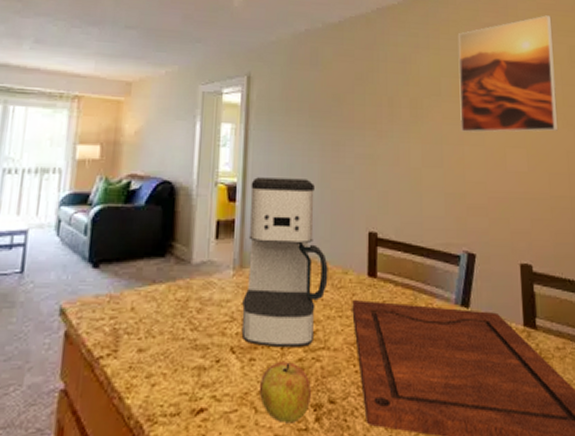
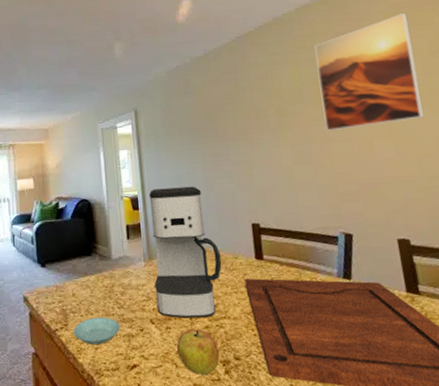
saucer: none [124,341,190,381] -> present [74,317,120,345]

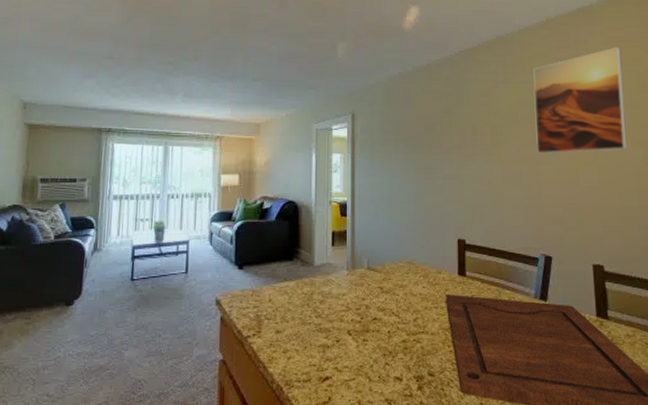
saucer: present [74,317,120,345] -> none [266,325,316,355]
coffee maker: present [149,186,222,319] -> none [355,196,425,332]
apple: present [176,329,220,374] -> none [371,343,414,389]

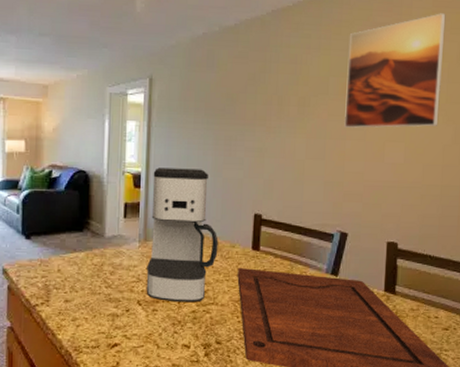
coffee maker: none [355,196,425,332] -> present [146,167,218,303]

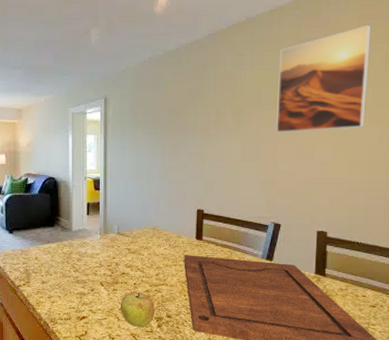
coffee maker: present [146,167,218,303] -> none [107,173,167,284]
apple: none [160,313,202,356] -> present [120,292,154,327]

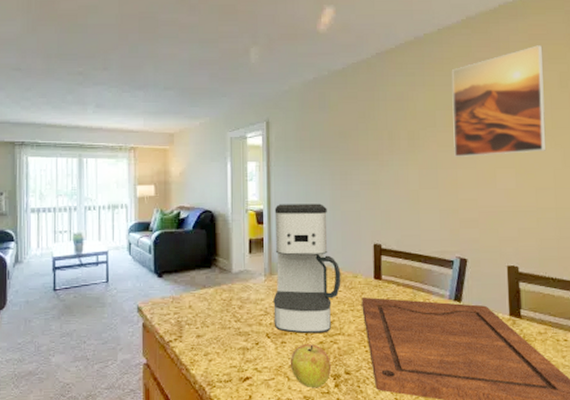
coffee maker: none [107,173,167,284] -> present [273,203,341,334]

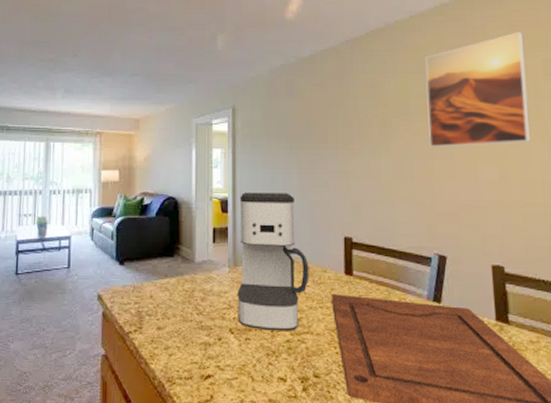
apple: present [290,344,331,387] -> none [254,342,298,390]

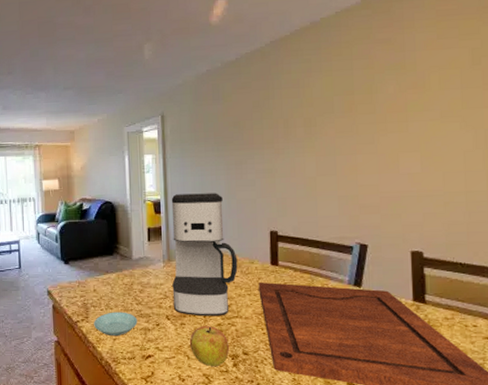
saucer: none [148,322,197,352] -> present [94,312,138,337]
apple: none [254,342,298,390] -> present [189,326,229,366]
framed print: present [425,32,531,148] -> none [350,21,456,143]

